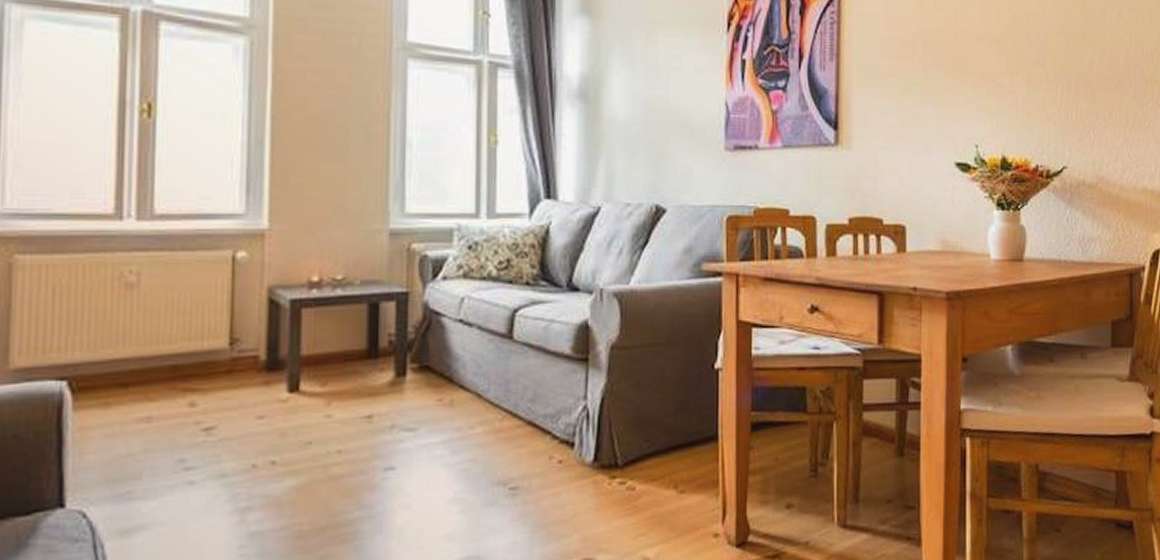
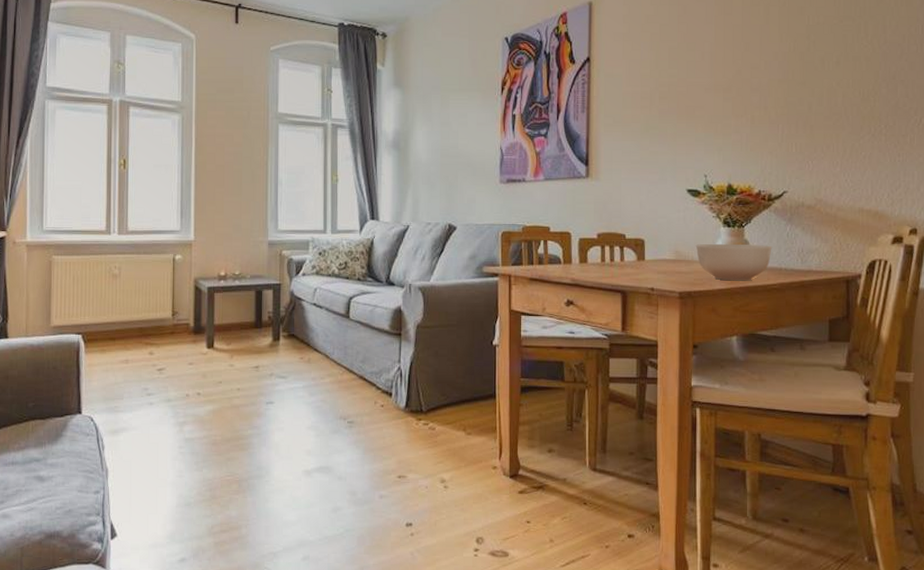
bowl: none [965,230,1051,277] -> present [695,243,772,281]

